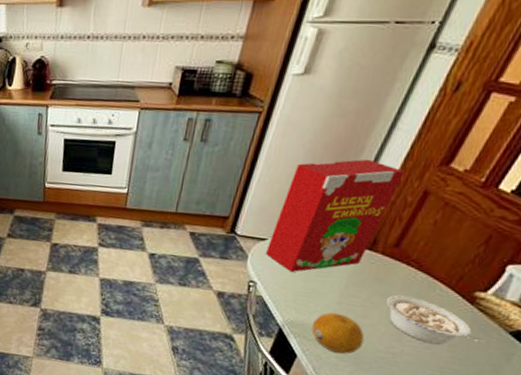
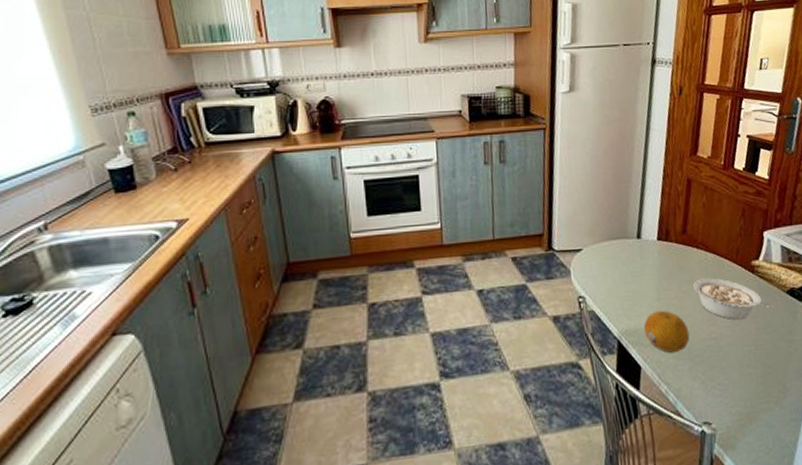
cereal box: present [265,159,405,272] -> none [584,158,669,278]

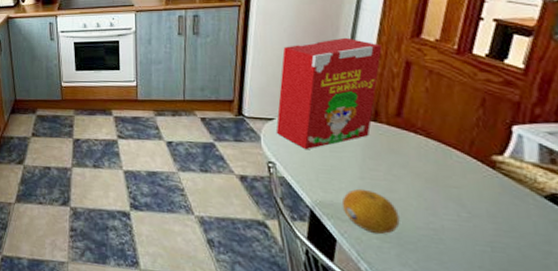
cereal box: none [584,158,669,278] -> present [276,37,382,149]
legume: present [693,278,774,320] -> none [408,165,523,216]

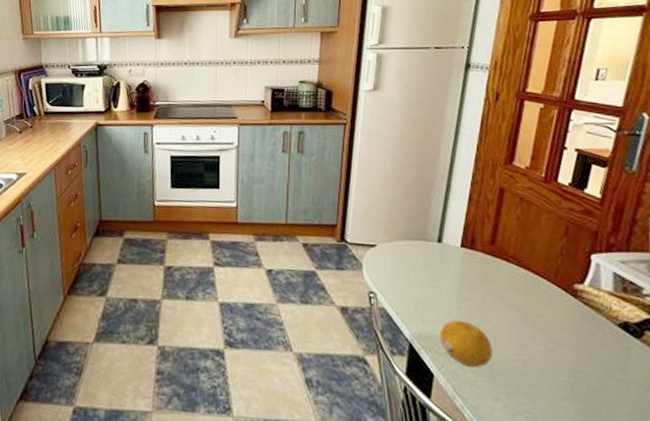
cereal box: present [276,37,382,149] -> none [377,161,479,278]

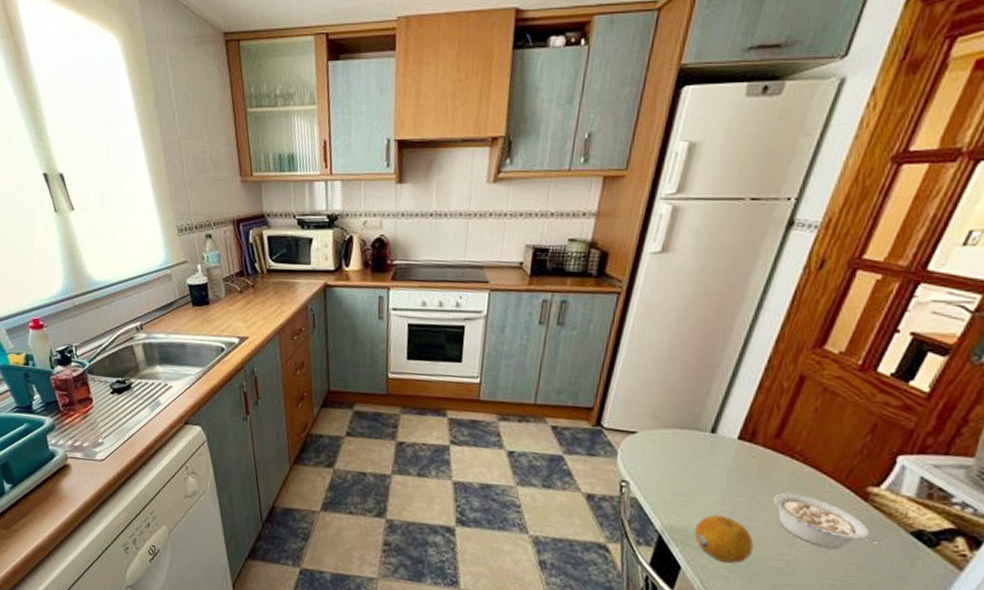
legume: none [501,294,600,346] -> present [773,492,885,550]

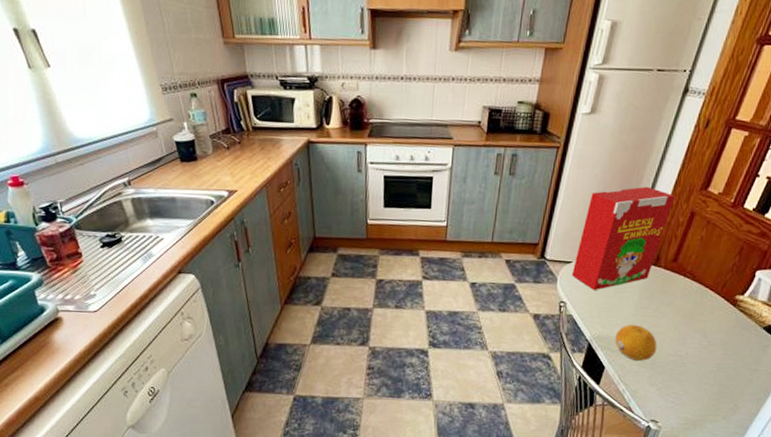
cereal box: none [636,341,777,469] -> present [571,186,675,290]
legume: present [773,492,885,550] -> none [671,303,747,345]

